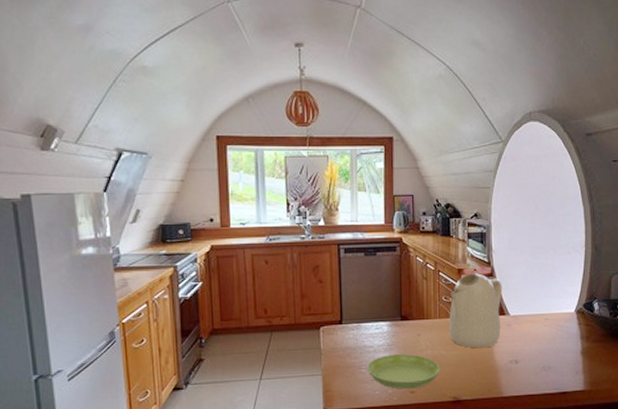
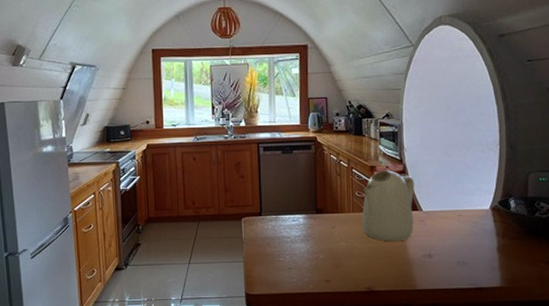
saucer: present [367,353,440,390] -> none [285,244,354,278]

